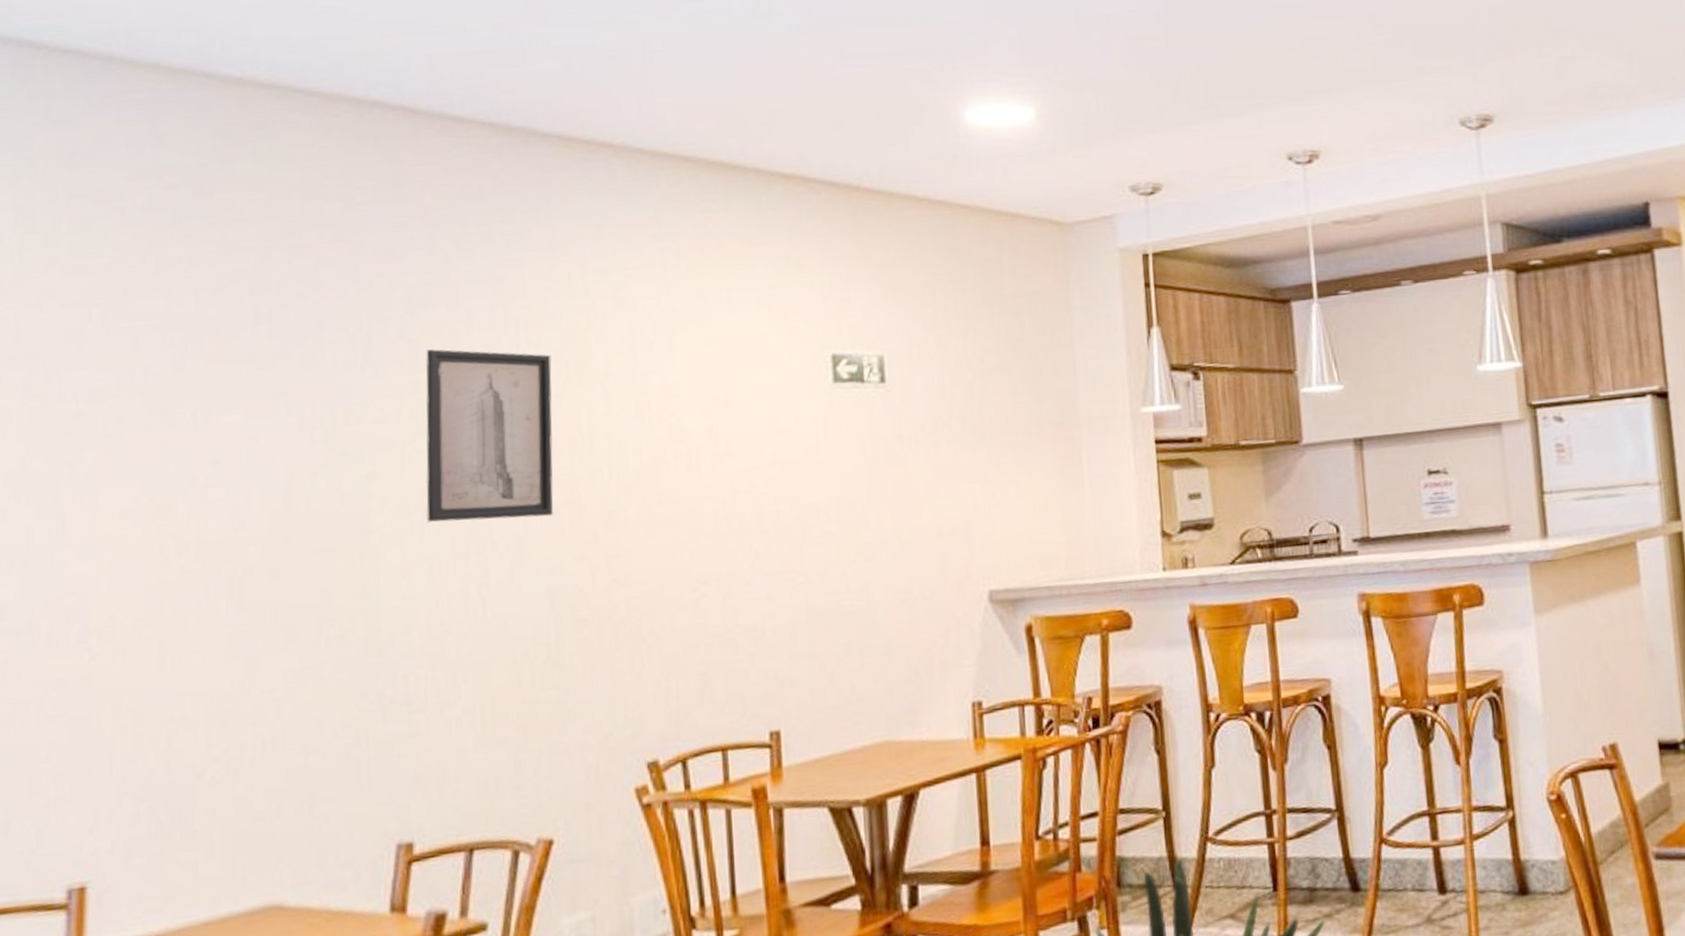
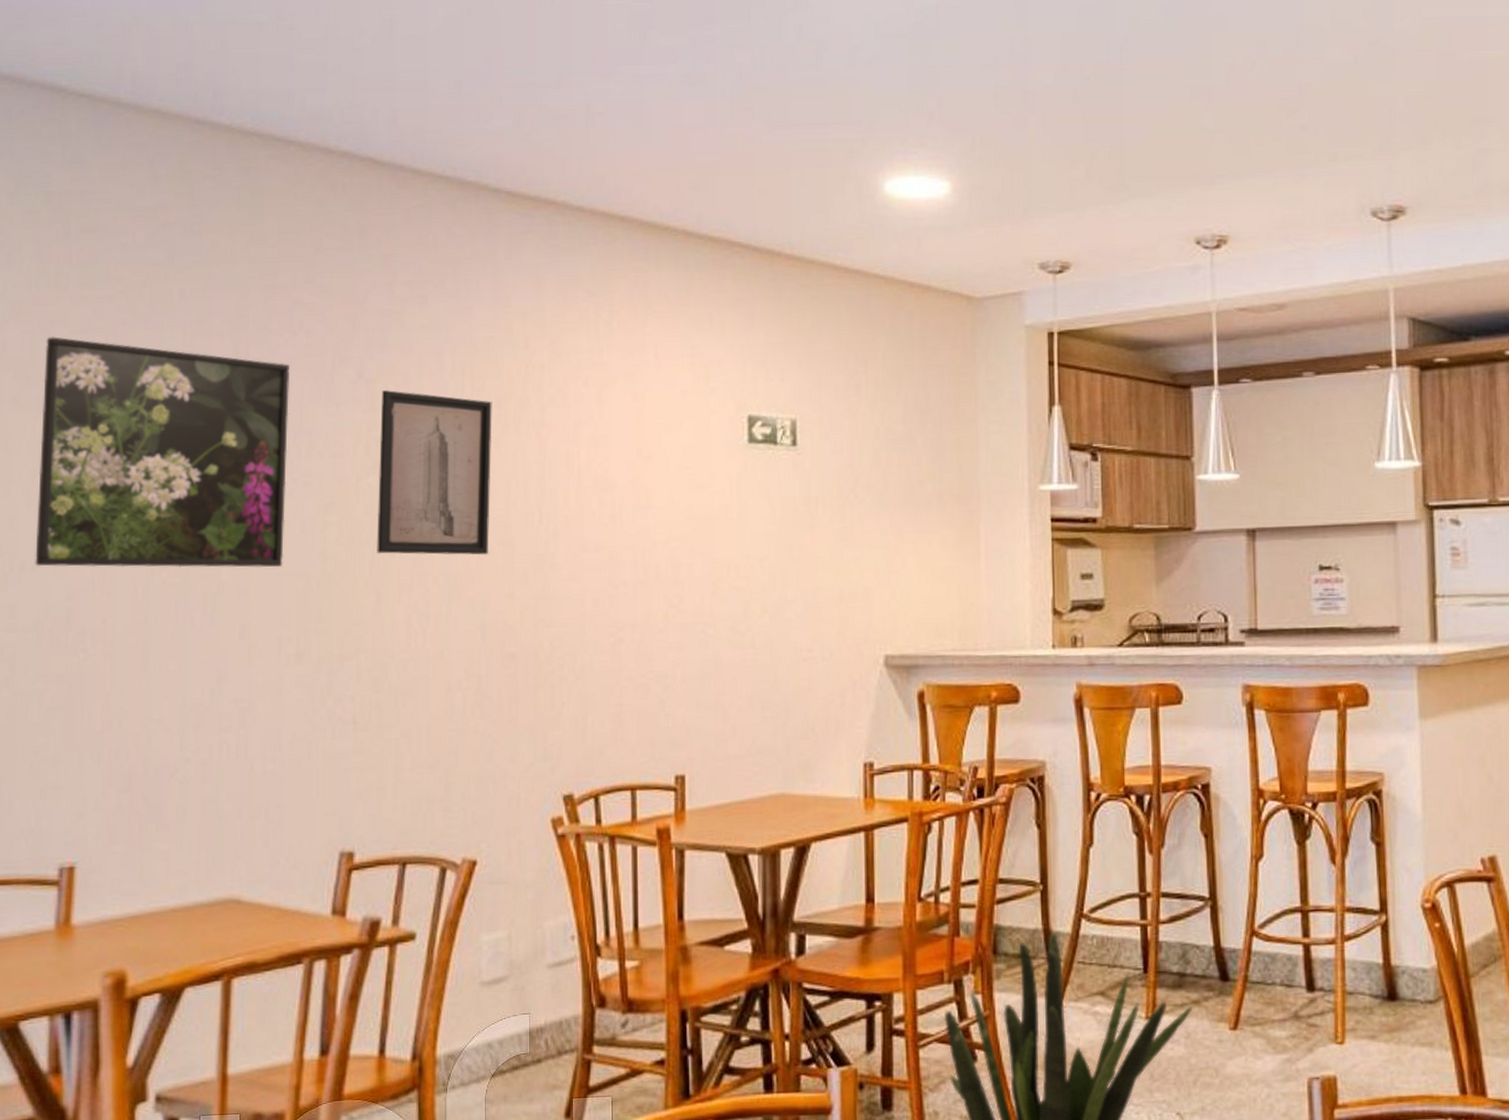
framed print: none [27,312,321,563] -> present [35,337,289,568]

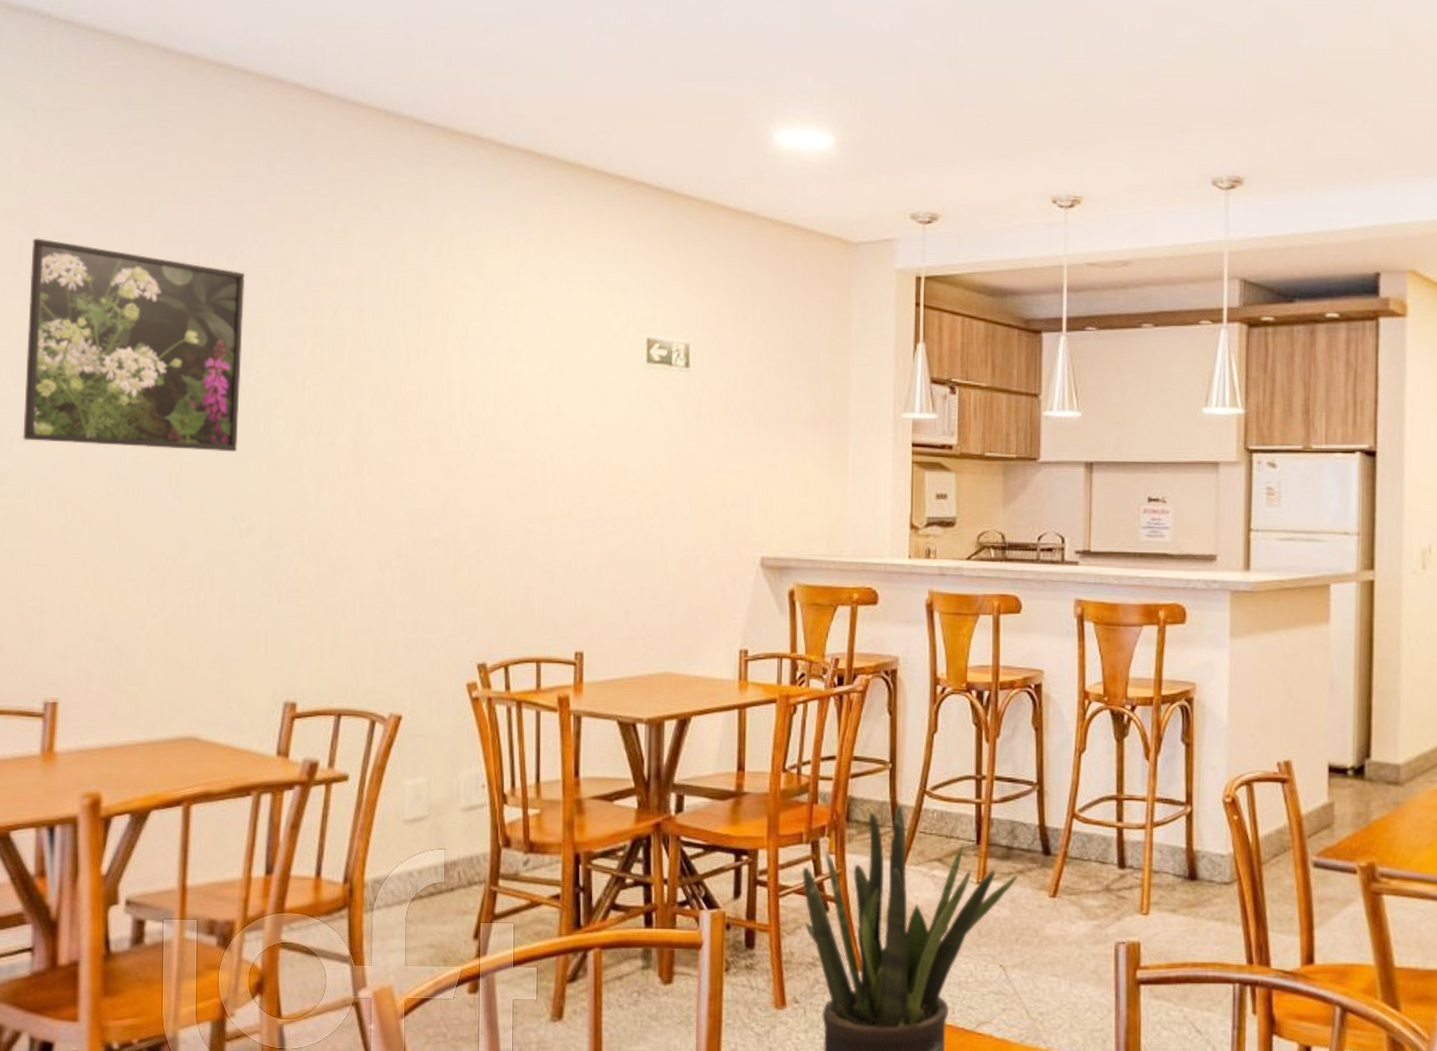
wall art: present [377,390,492,556] -> none [319,300,422,451]

